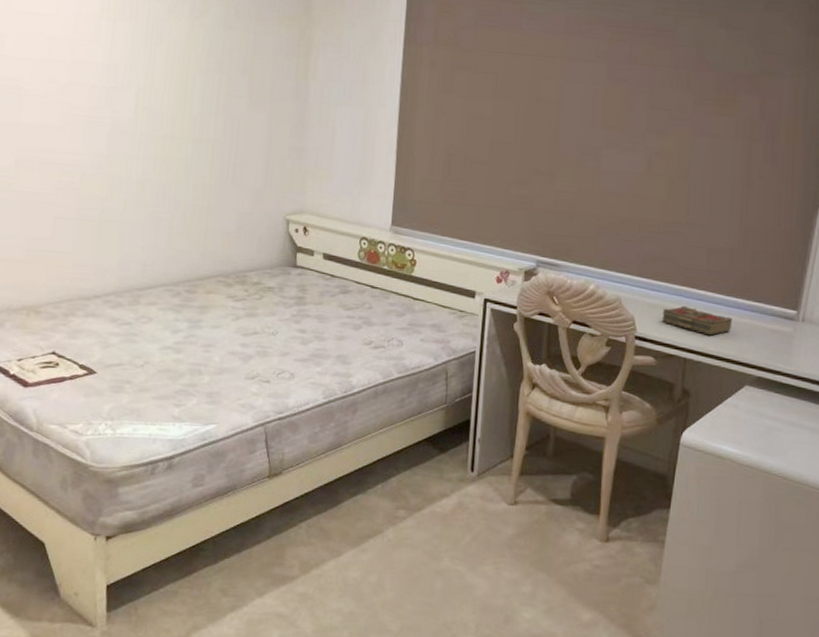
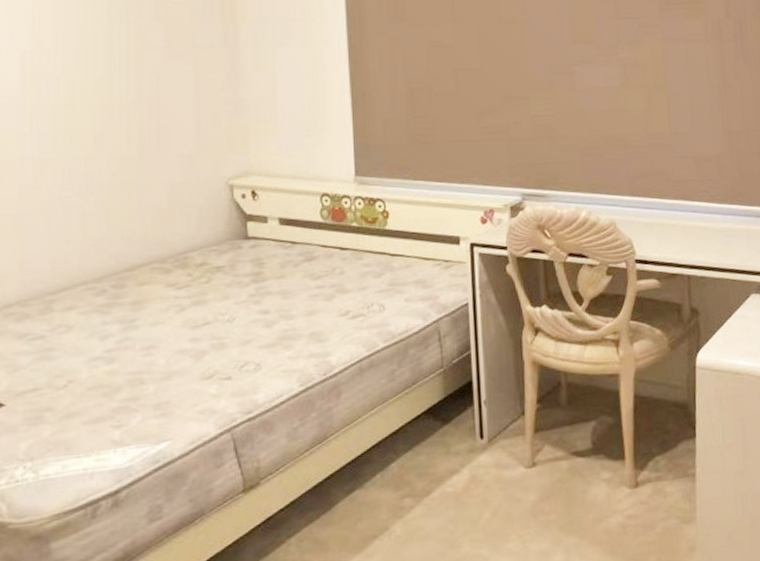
book: present [662,305,733,336] -> none [659,220,730,248]

